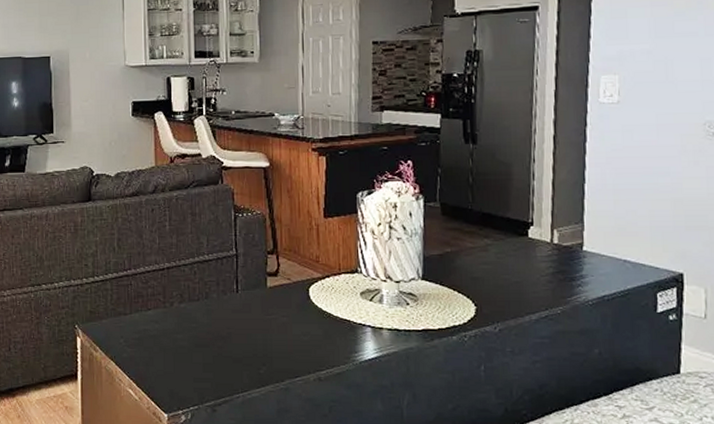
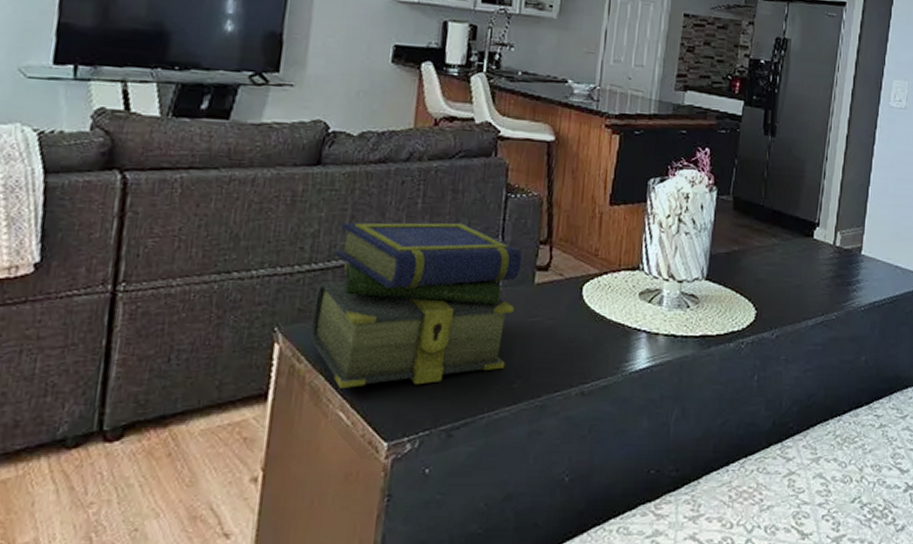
stack of books: none [100,240,254,371] -> present [310,222,522,388]

